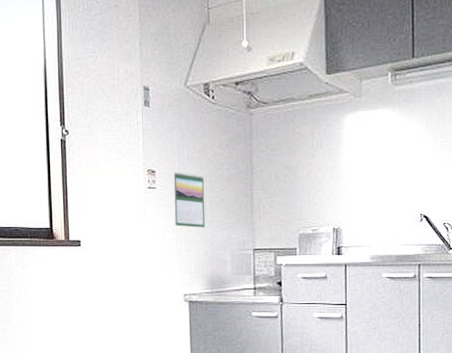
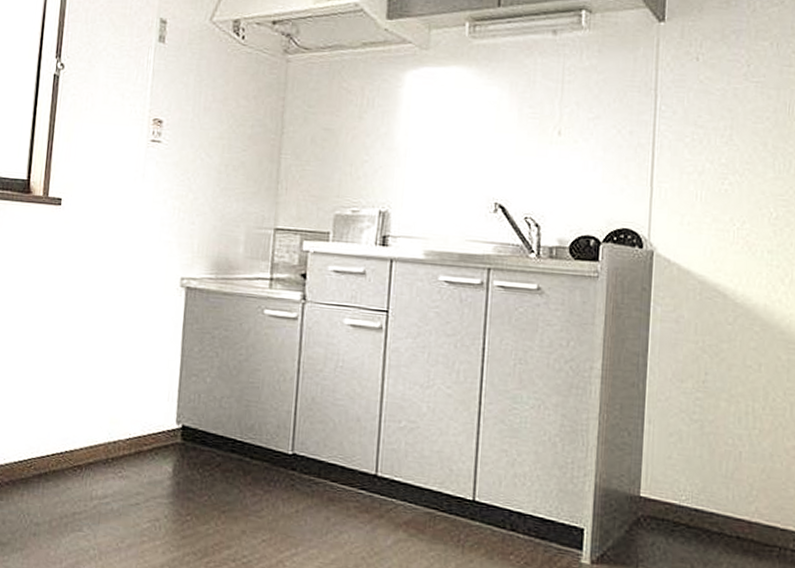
calendar: present [173,171,205,228] -> none [179,123,221,196]

